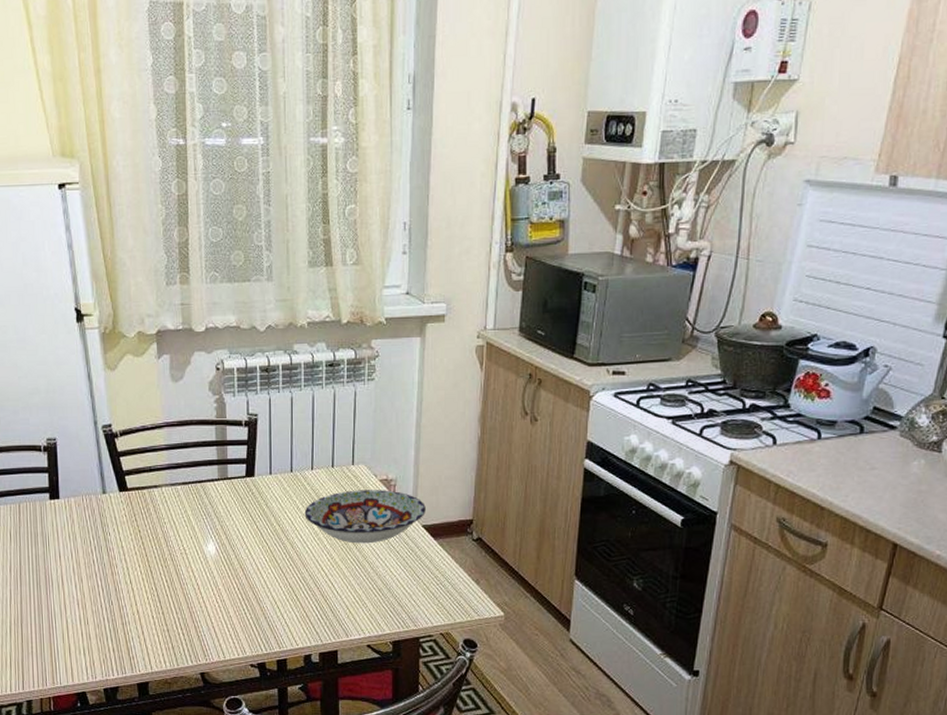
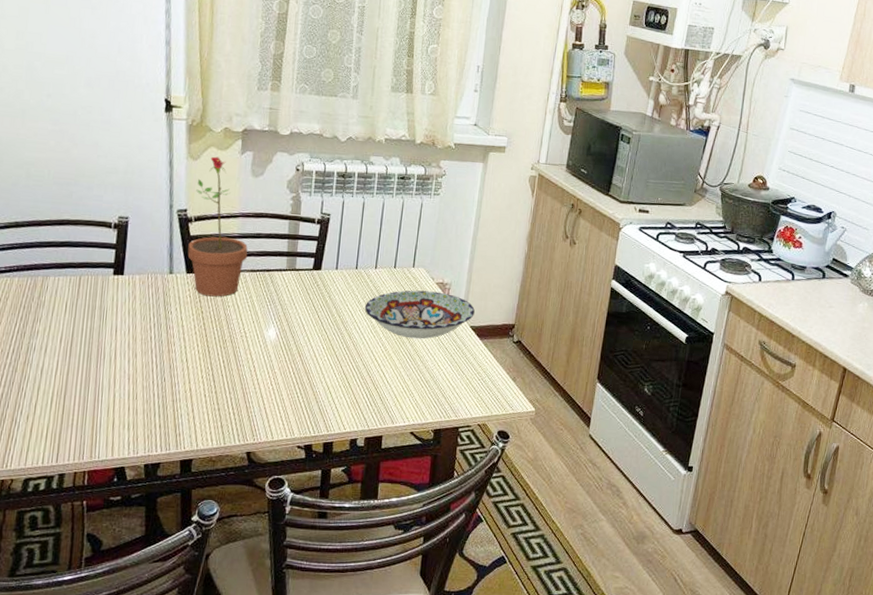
potted flower: none [117,364,178,514] -> present [187,156,248,297]

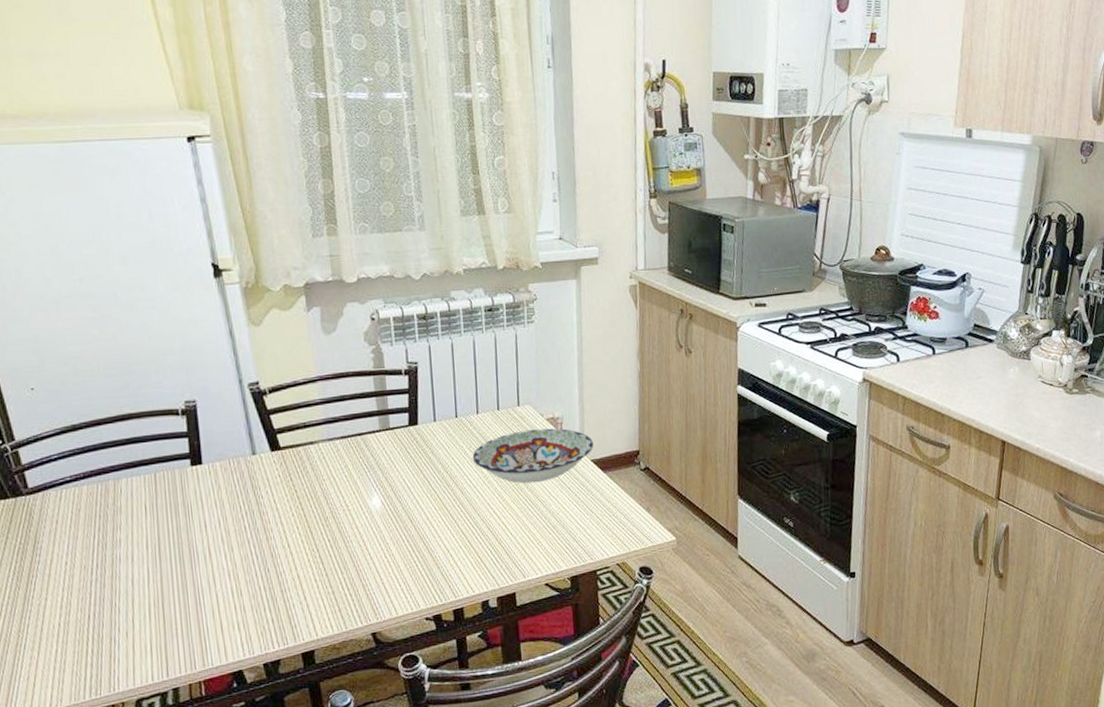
potted flower: present [187,156,248,297] -> none [265,318,335,473]

